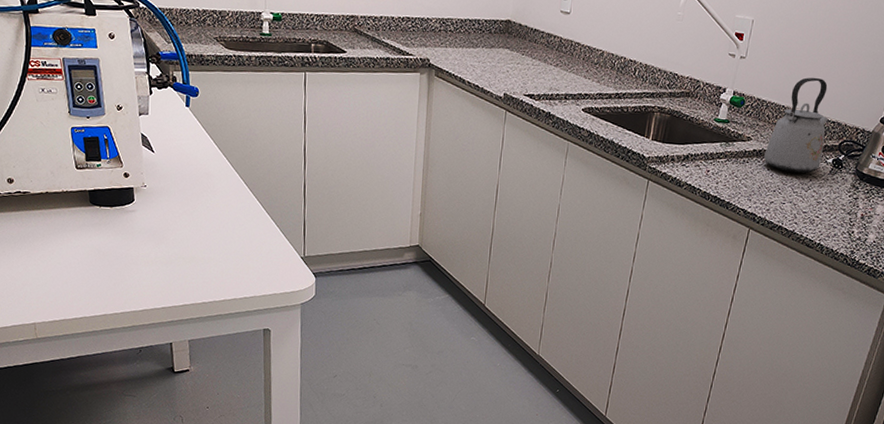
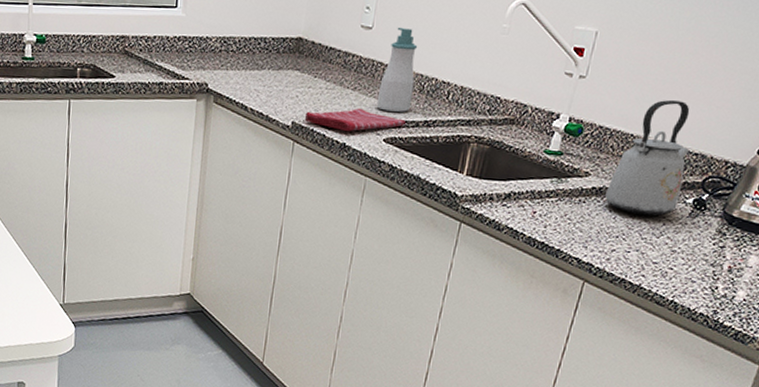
dish towel: none [514,82,600,102] -> present [304,108,406,131]
soap bottle: none [575,12,609,86] -> present [376,27,418,112]

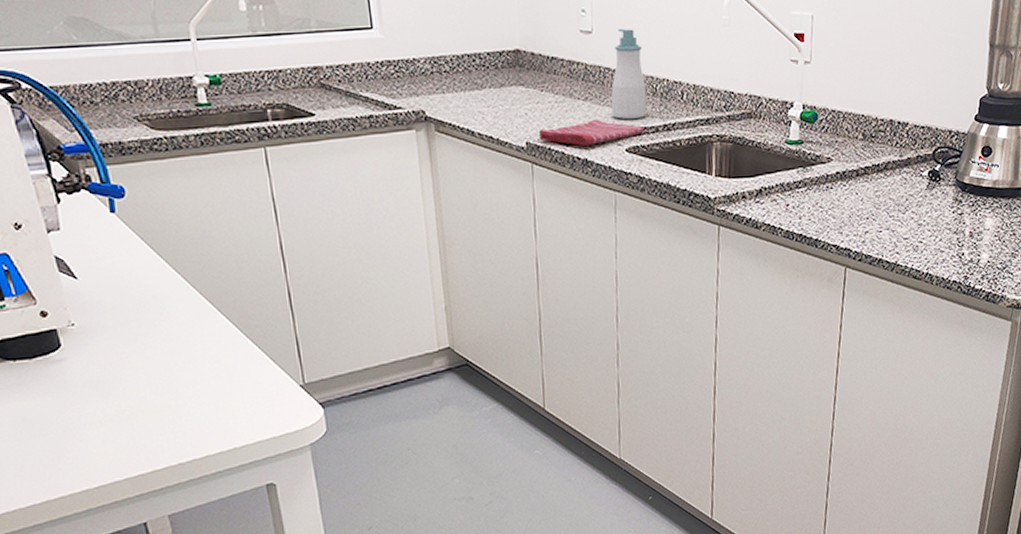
kettle: present [605,99,690,216] -> none [849,76,917,194]

